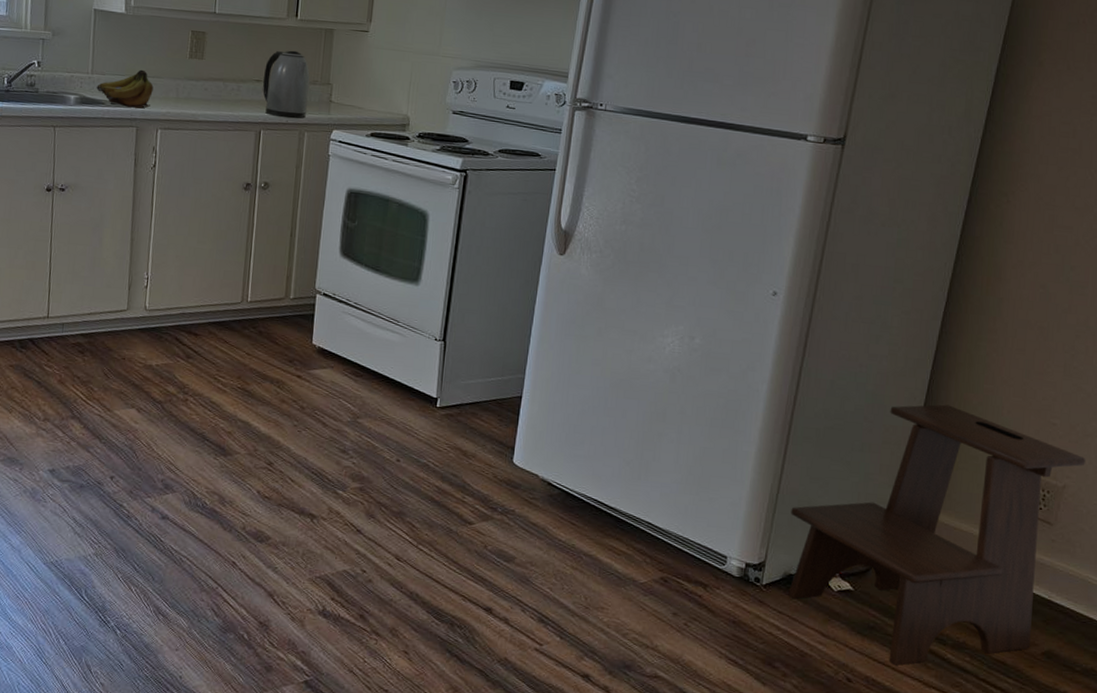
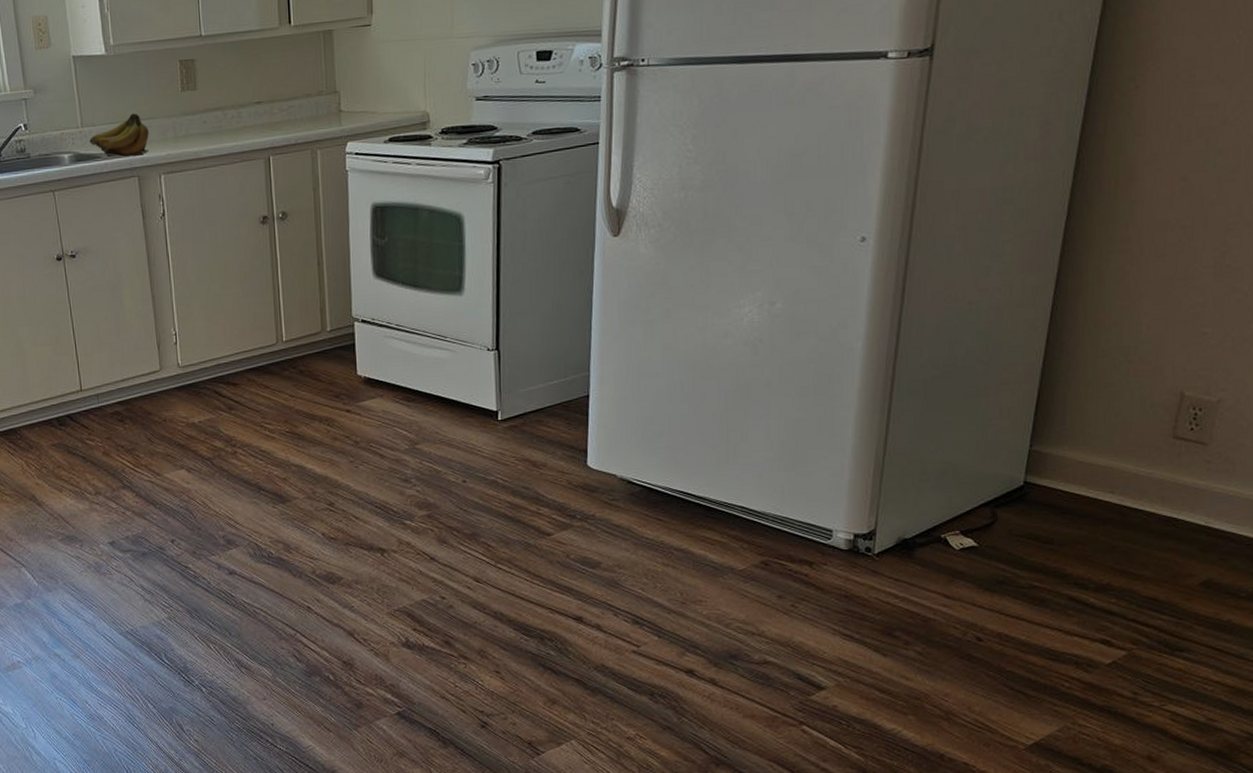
kettle: present [263,50,311,120] -> none [264,61,317,139]
step stool: present [788,404,1086,665] -> none [900,331,1244,618]

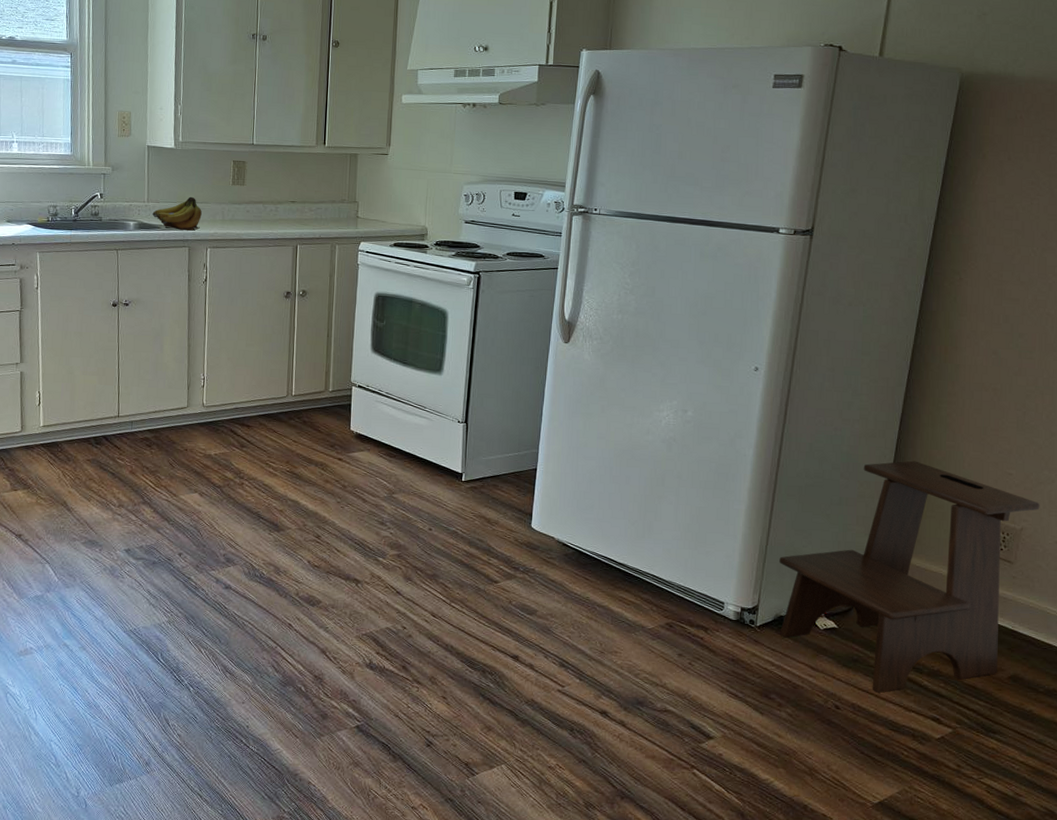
step stool: none [900,331,1244,618] -> present [779,460,1040,693]

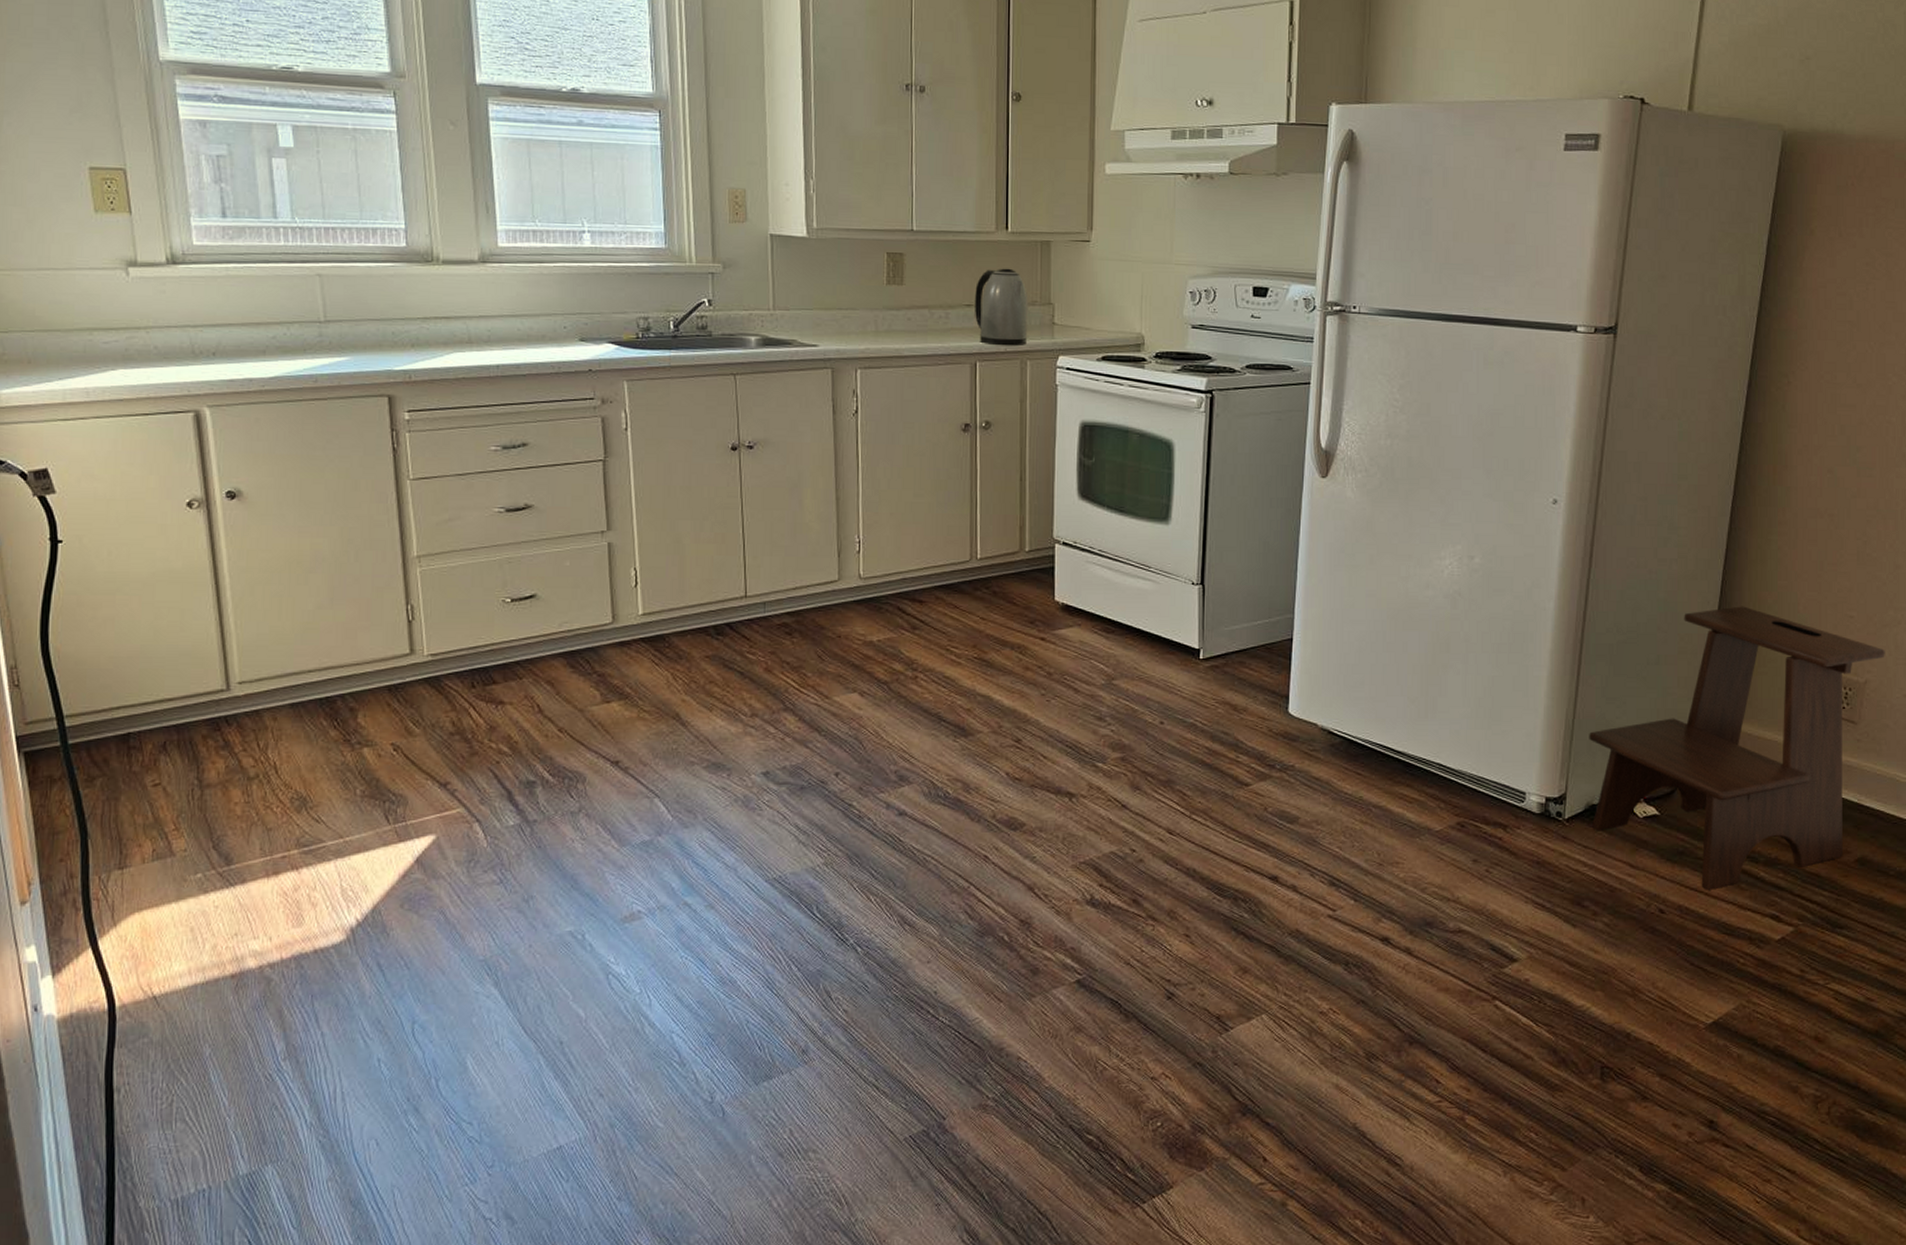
fruit: present [152,196,202,232] -> none [781,301,848,348]
kettle: none [297,174,339,234] -> present [975,268,1029,347]

